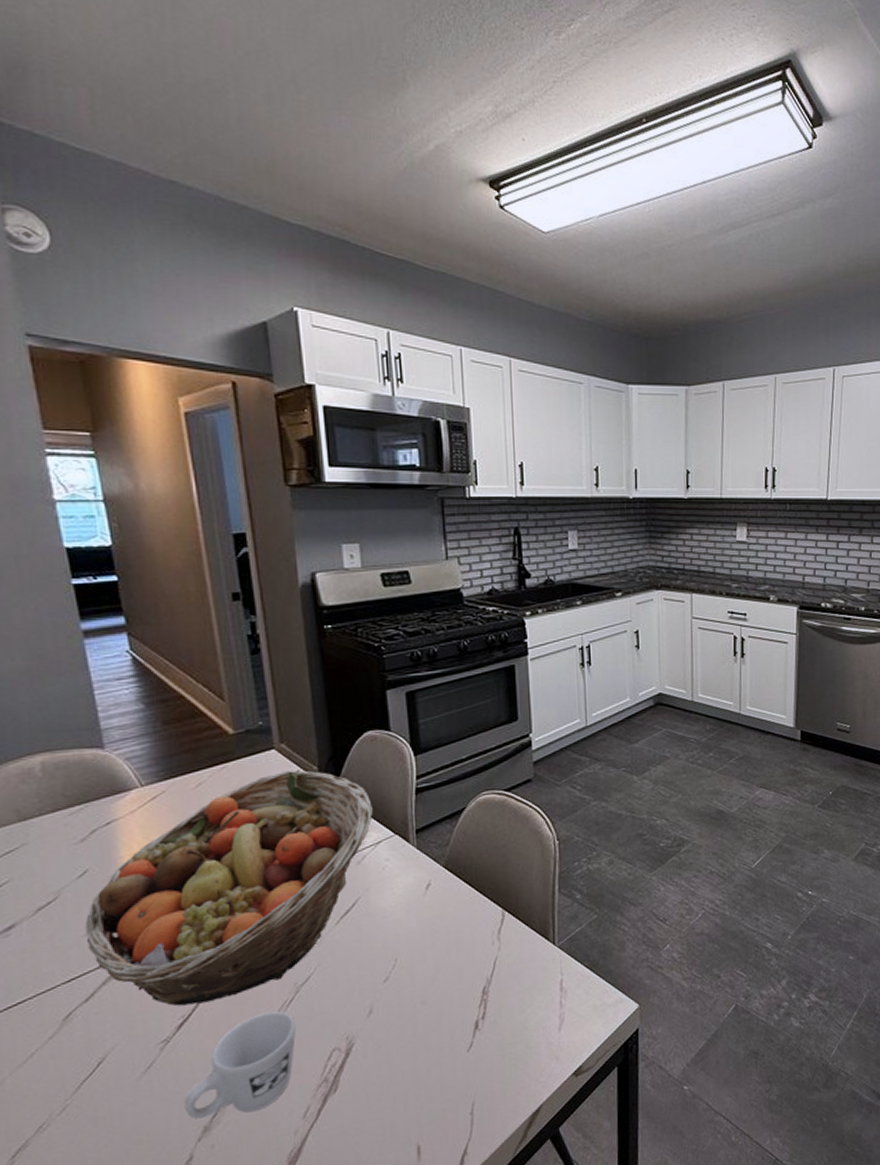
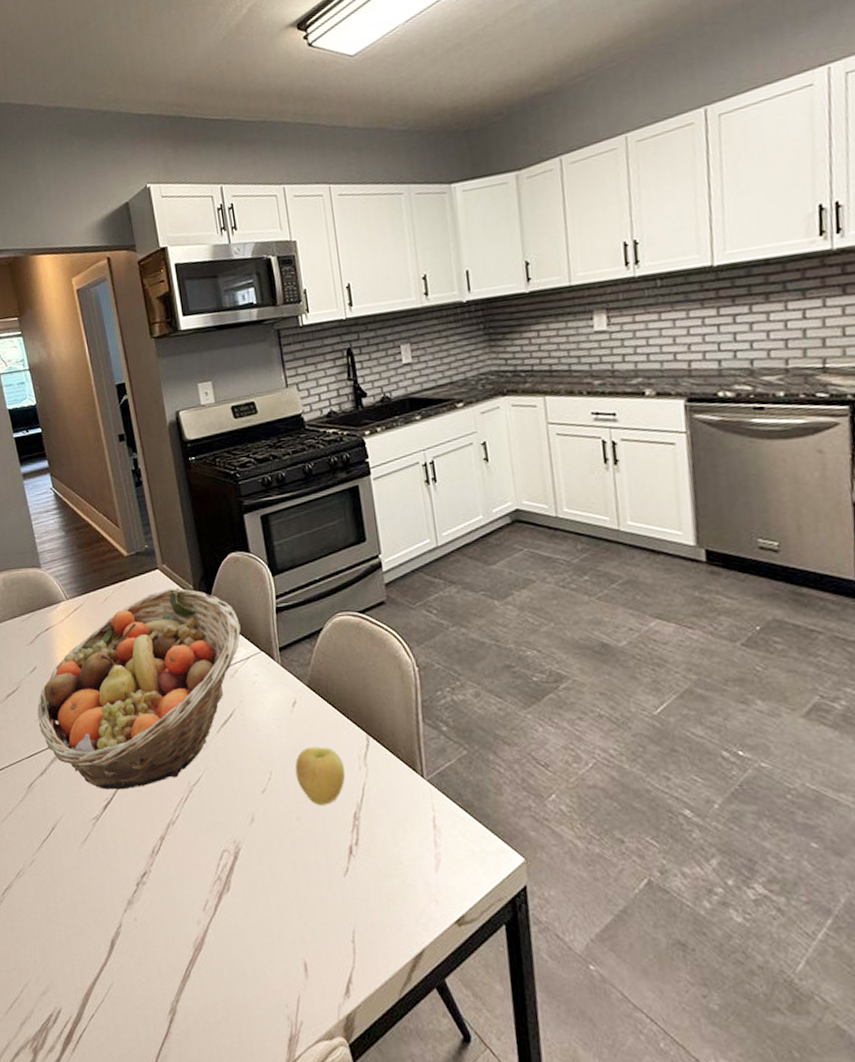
mug: present [183,1011,297,1119] -> none [112,807,193,895]
apple: none [423,926,478,986] -> present [295,747,346,805]

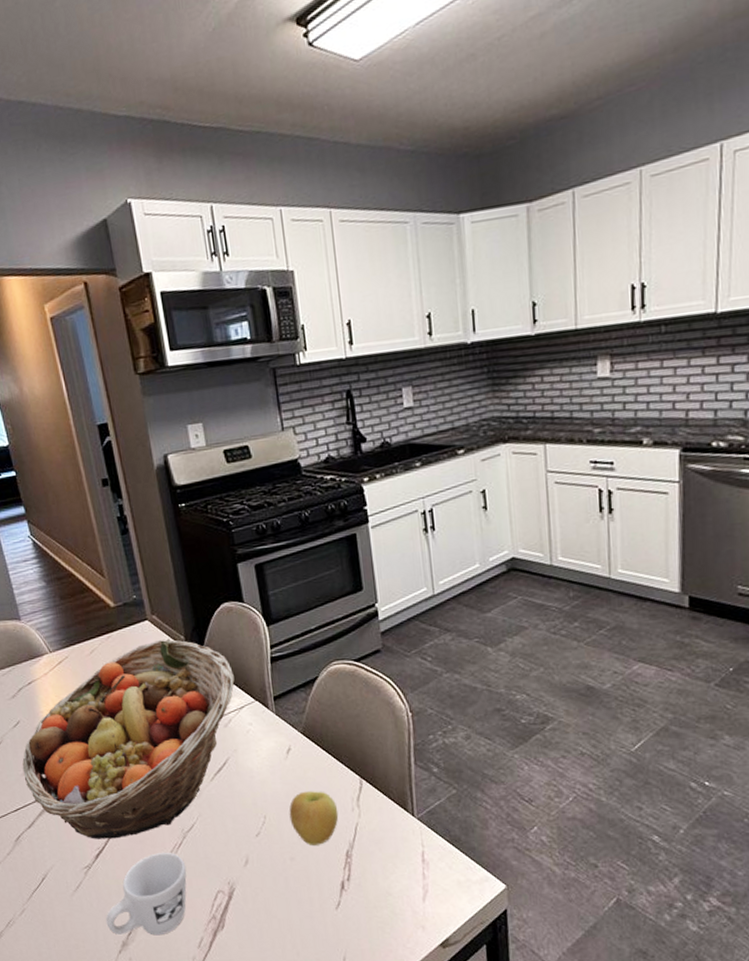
mug: none [112,807,193,895] -> present [105,853,187,936]

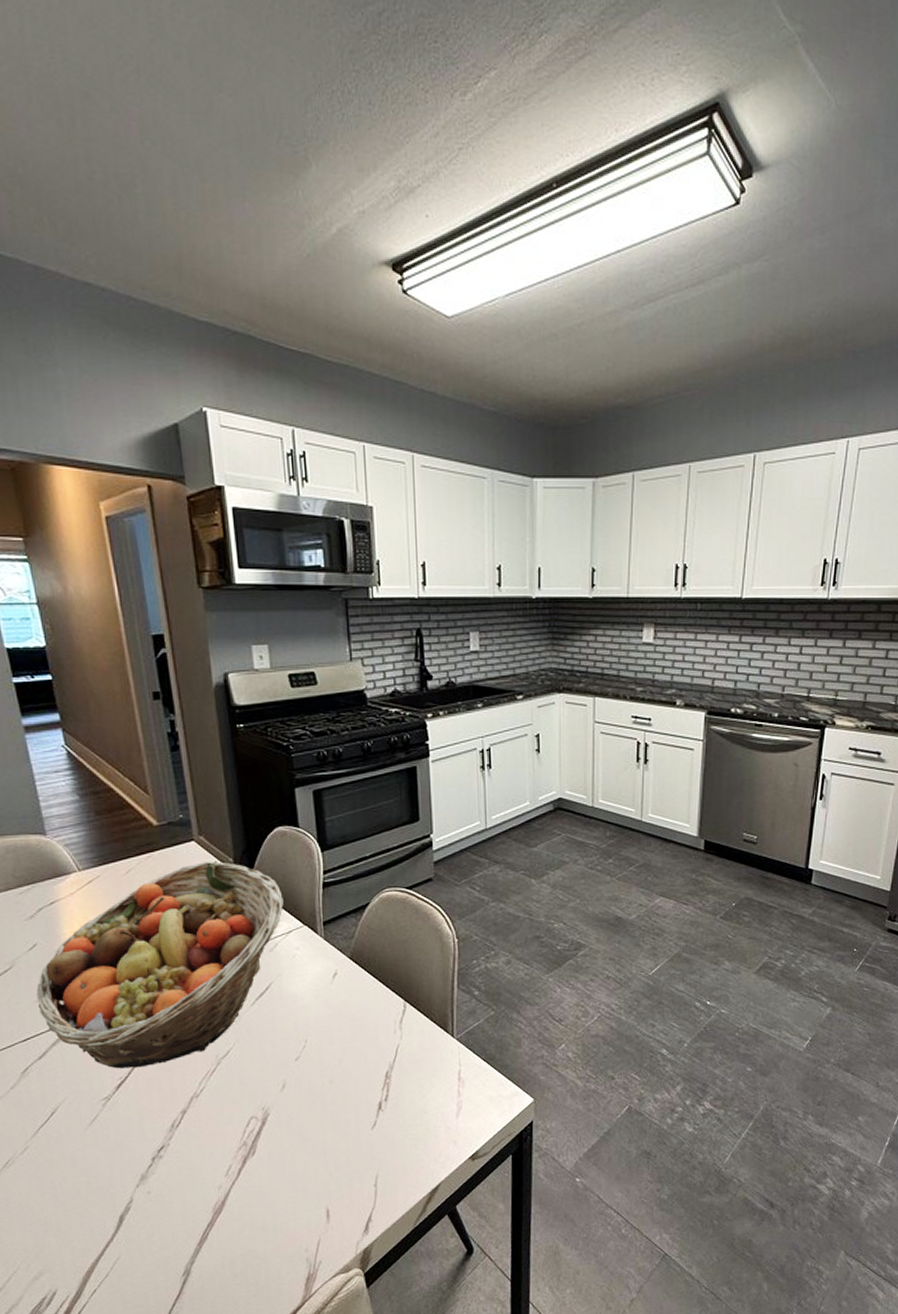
mug: present [105,853,187,936] -> none [123,1080,219,1168]
apple: present [289,791,339,845] -> none [331,1014,381,1068]

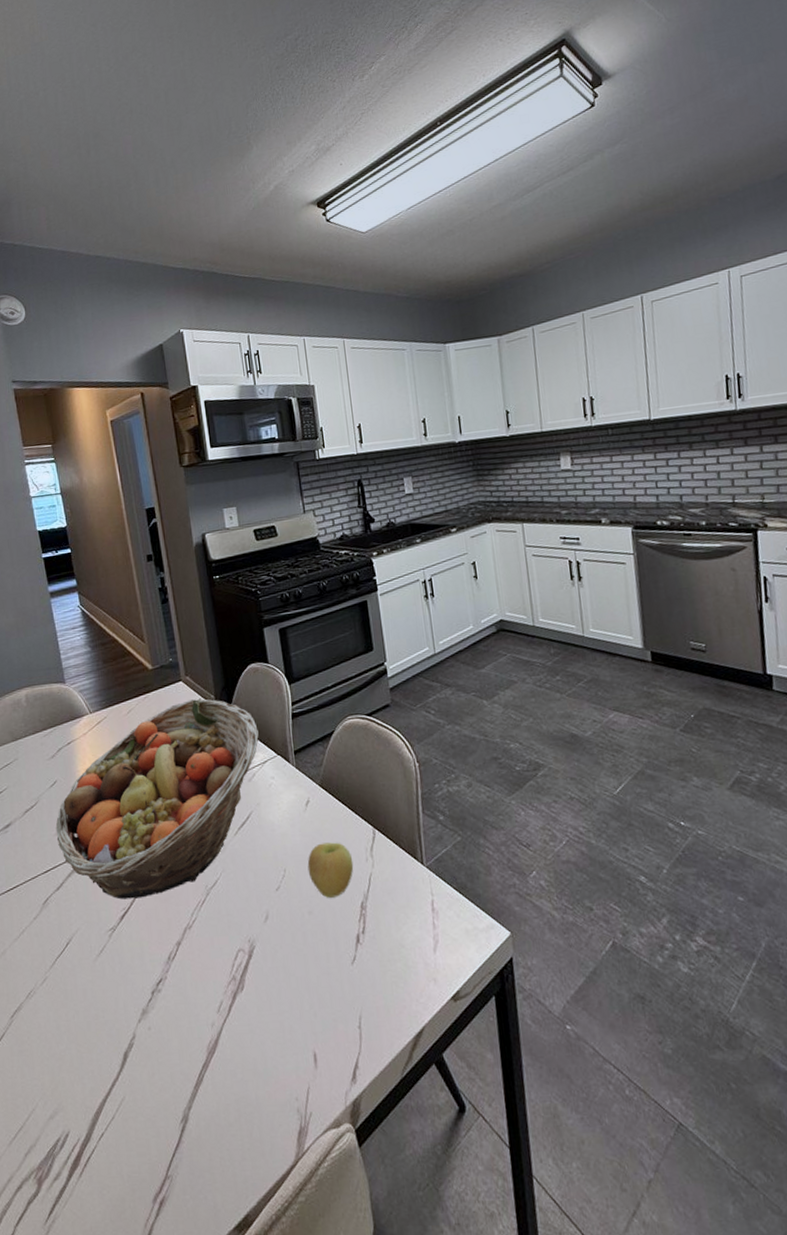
apple: none [331,1014,381,1068] -> present [307,842,354,898]

